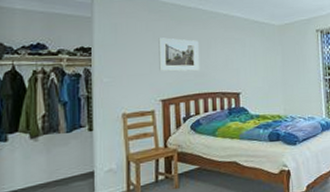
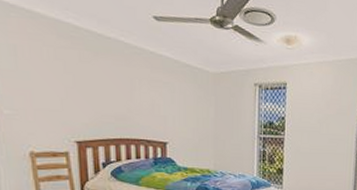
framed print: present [158,37,200,72] -> none [70,69,122,113]

